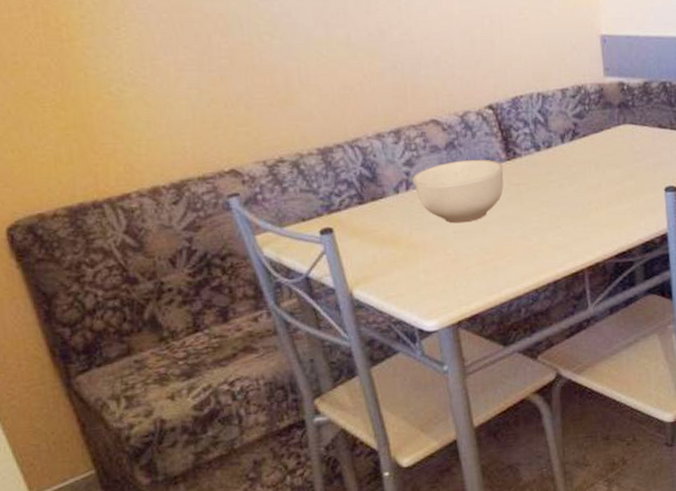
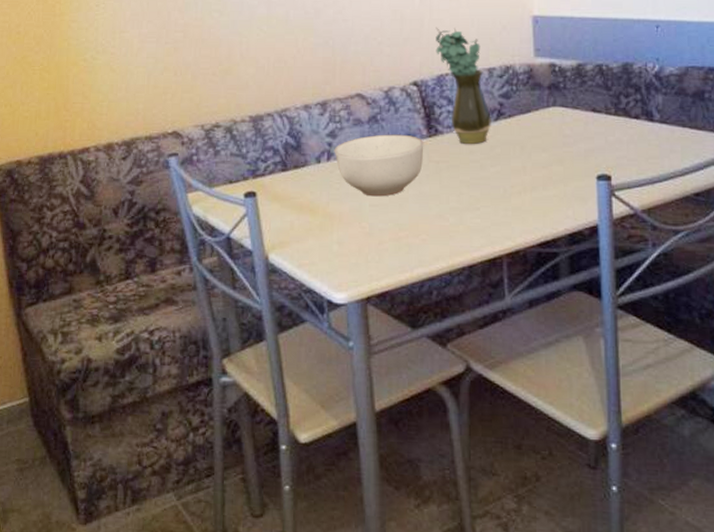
vase: none [507,48,567,165] -> present [436,27,491,144]

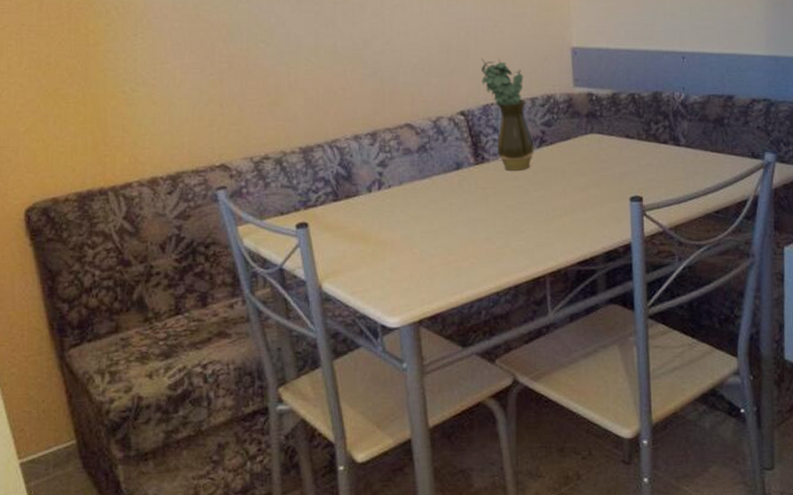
bowl: present [334,134,424,197] -> none [385,162,472,224]

